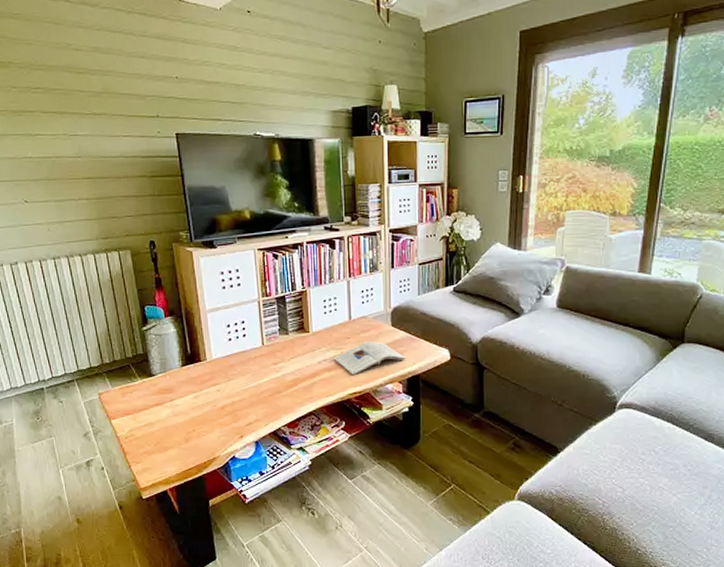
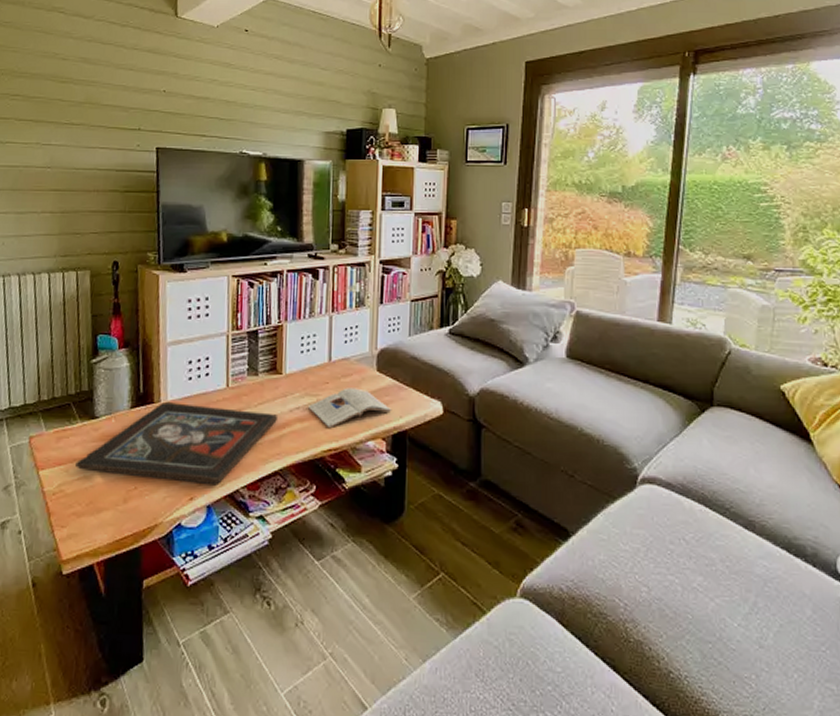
religious icon: none [141,359,308,425] -> present [75,401,277,486]

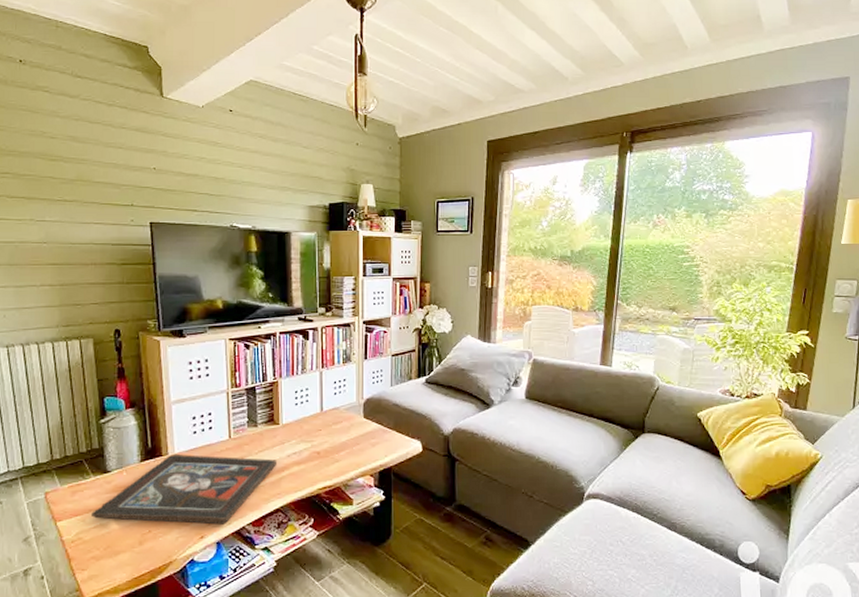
magazine: present [307,387,392,429] -> none [303,433,378,470]

